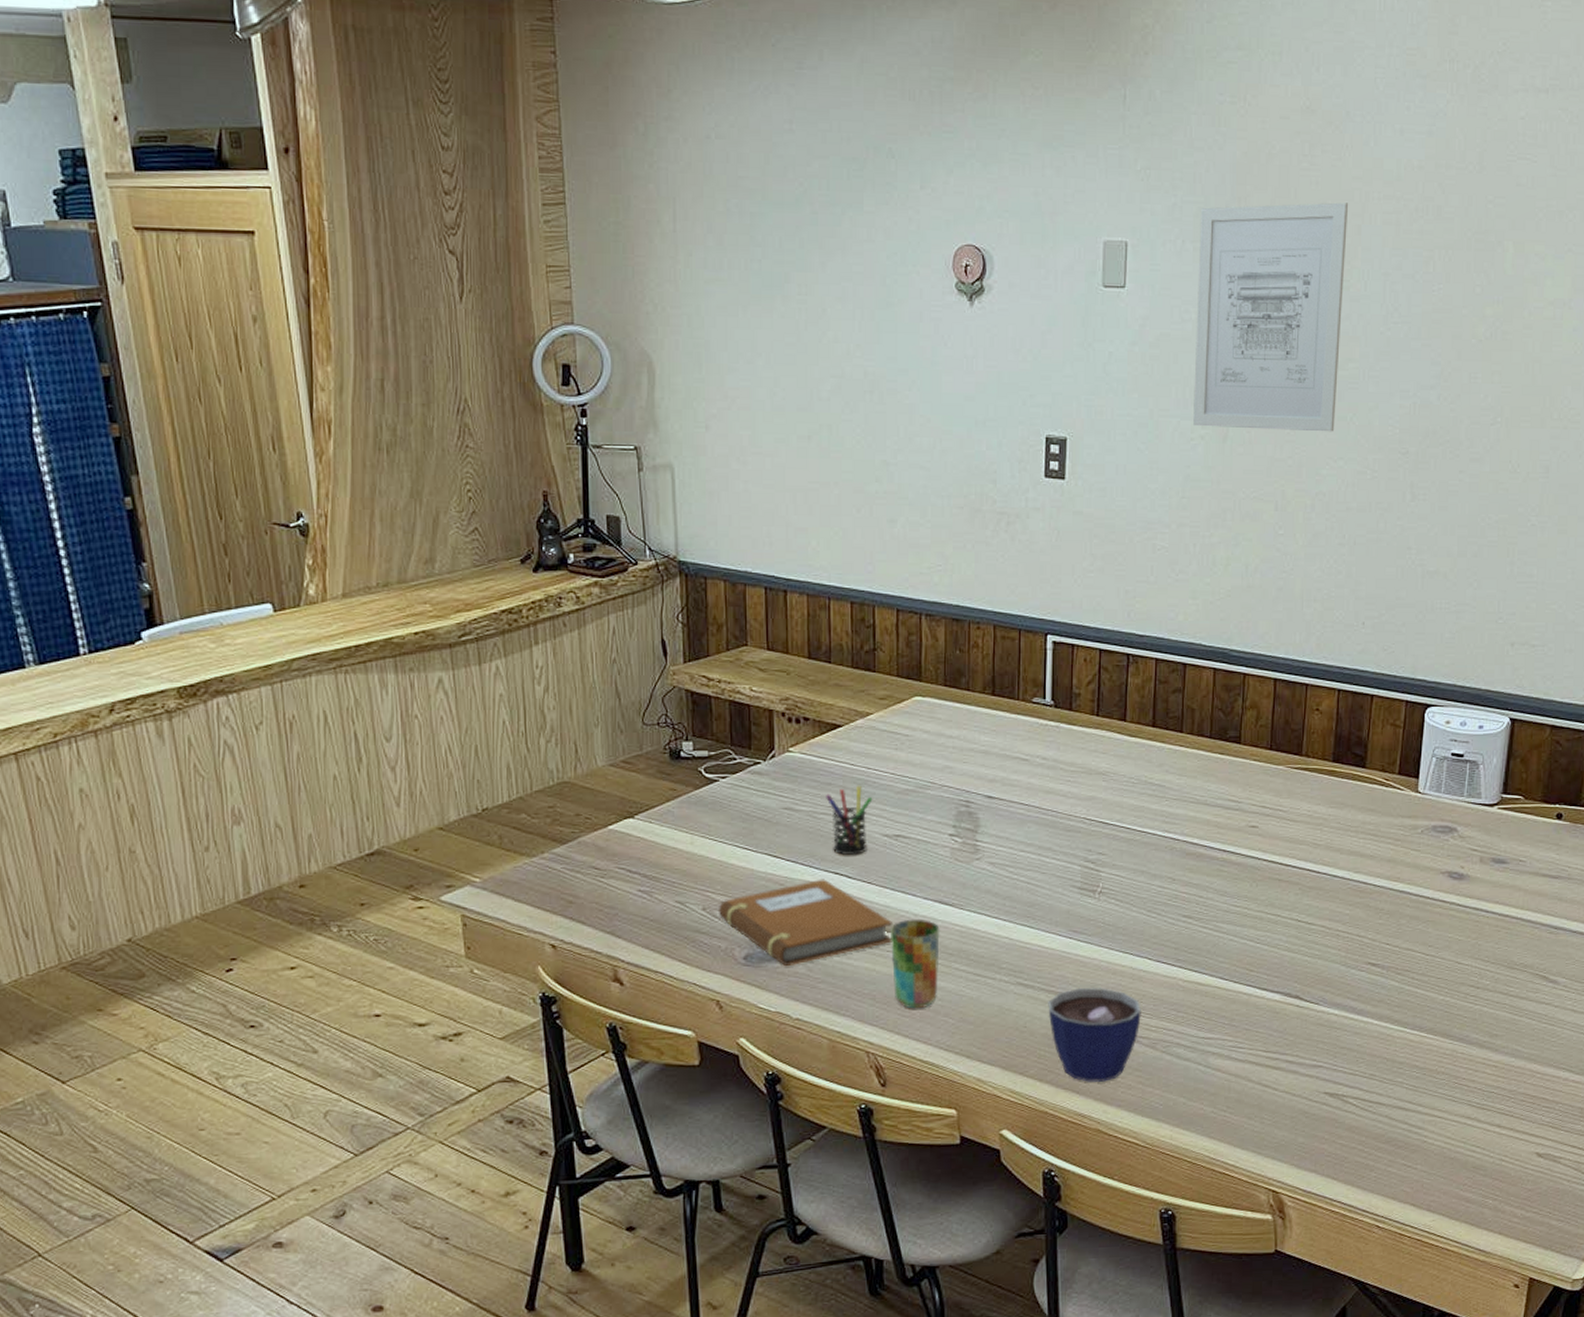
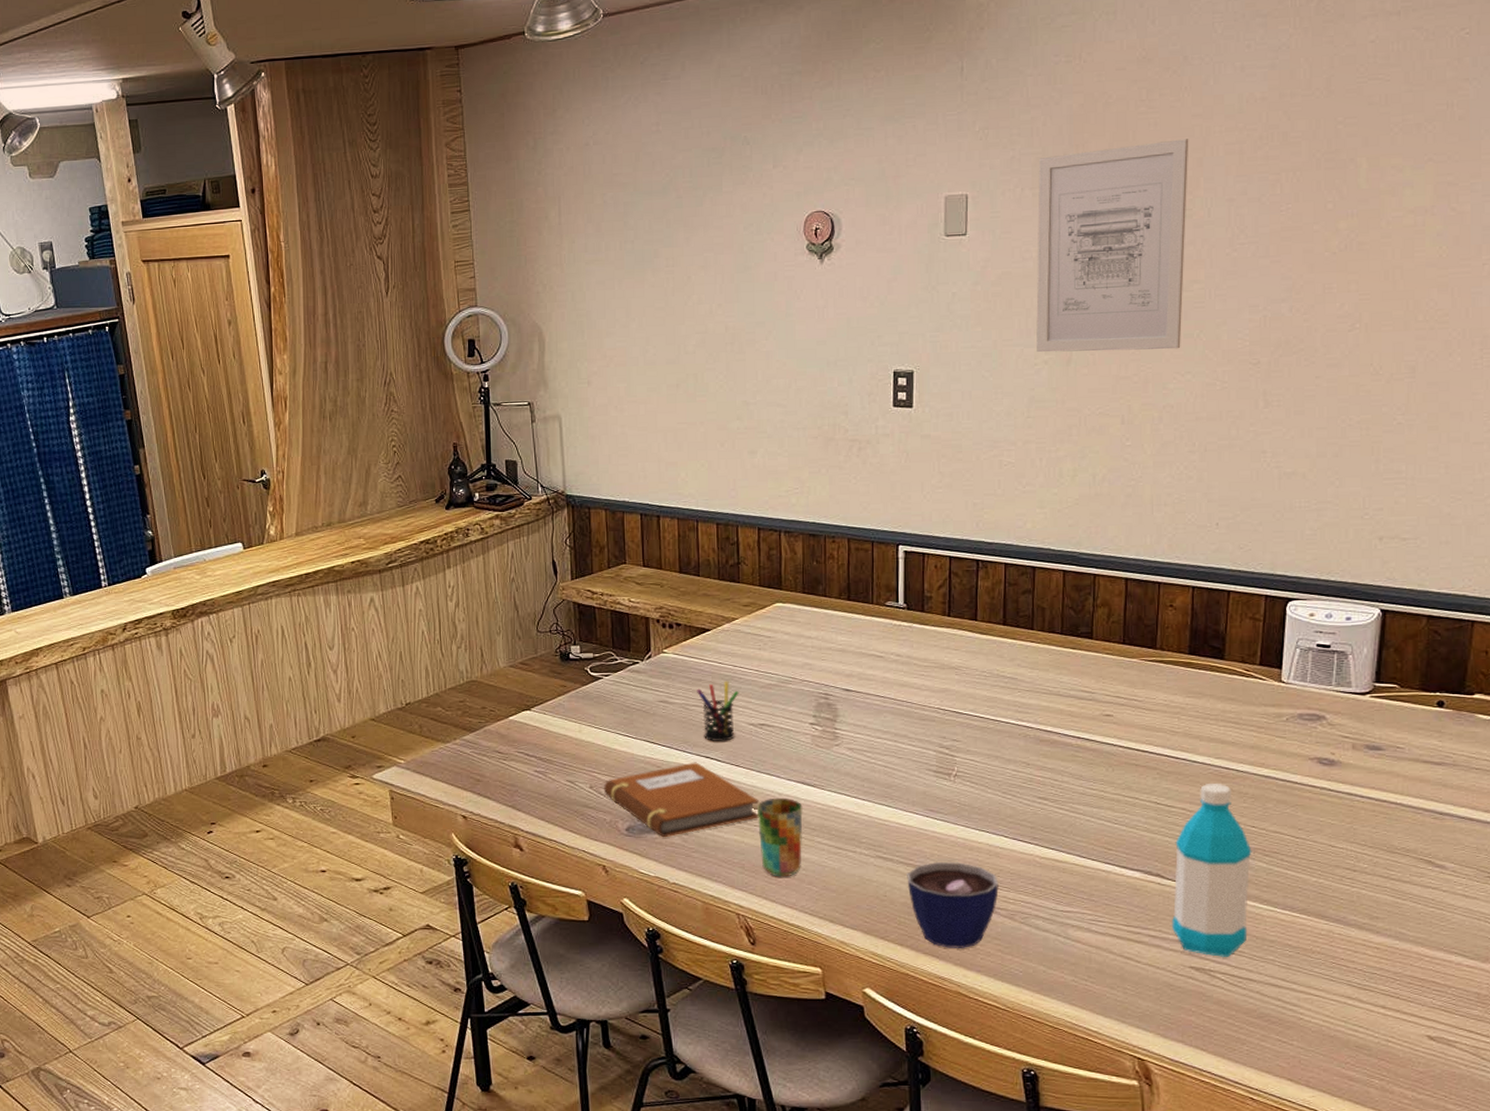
water bottle: none [1308,899,1386,1082] -> present [1171,784,1252,958]

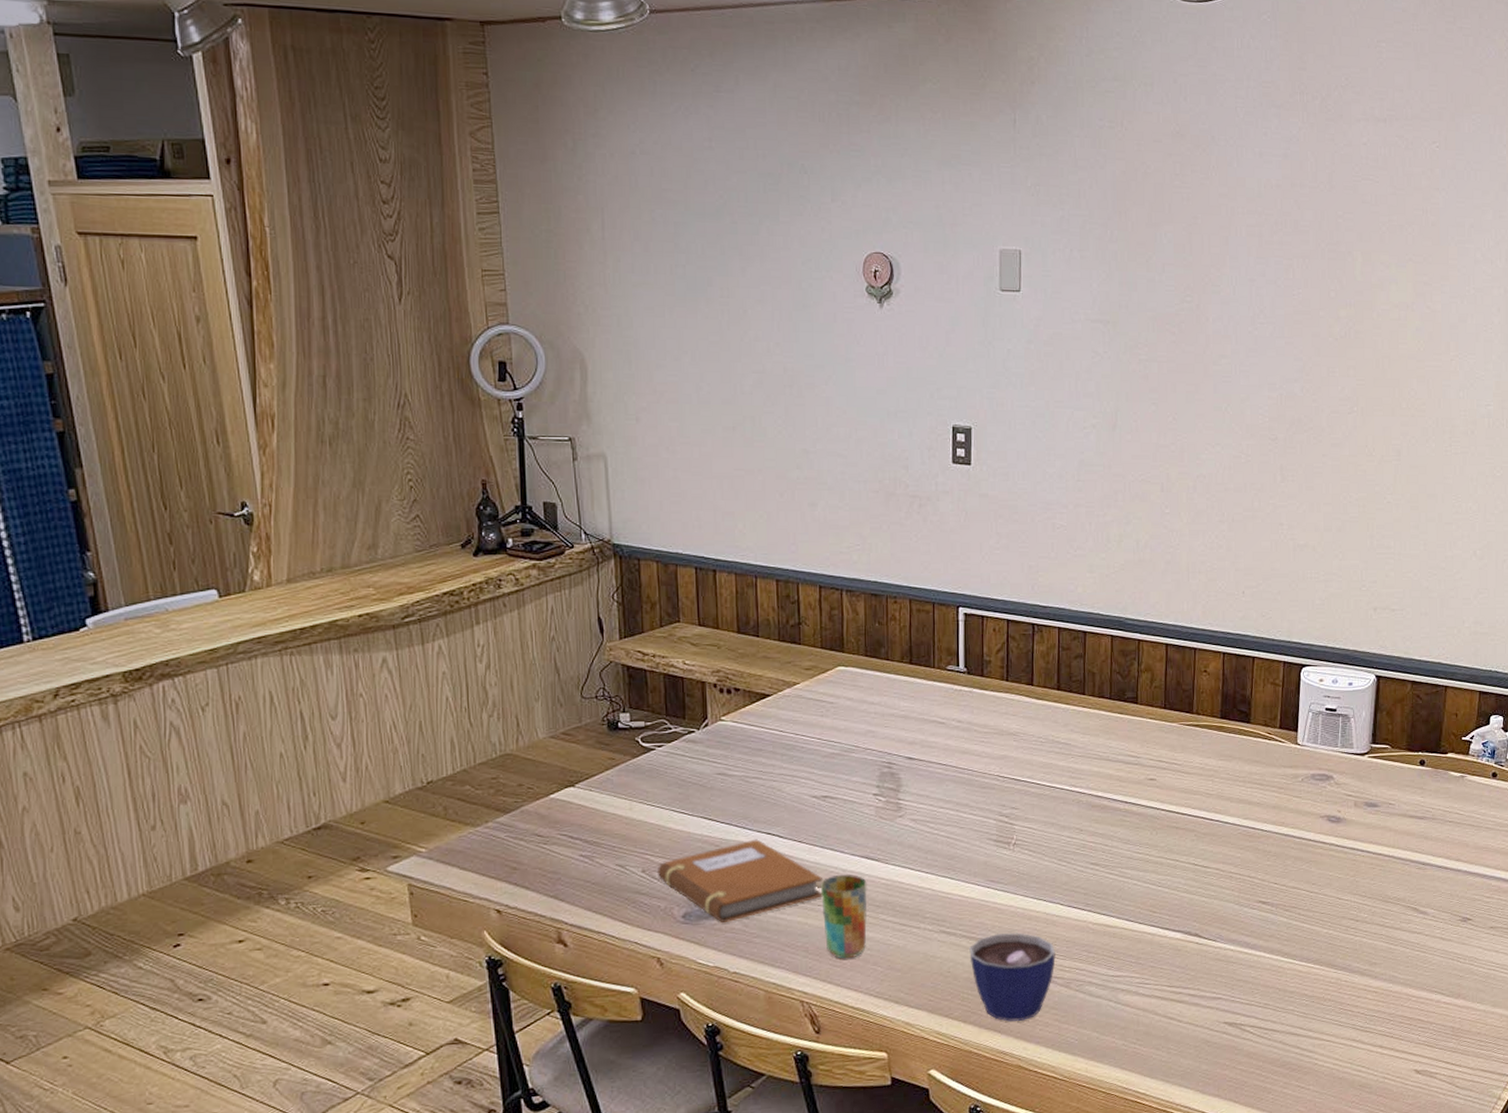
pen holder: present [697,681,739,741] -> none [757,750,801,816]
wall art: present [1036,139,1189,353] -> none [1085,216,1217,421]
water bottle: present [1171,784,1252,958] -> none [1208,843,1275,1012]

